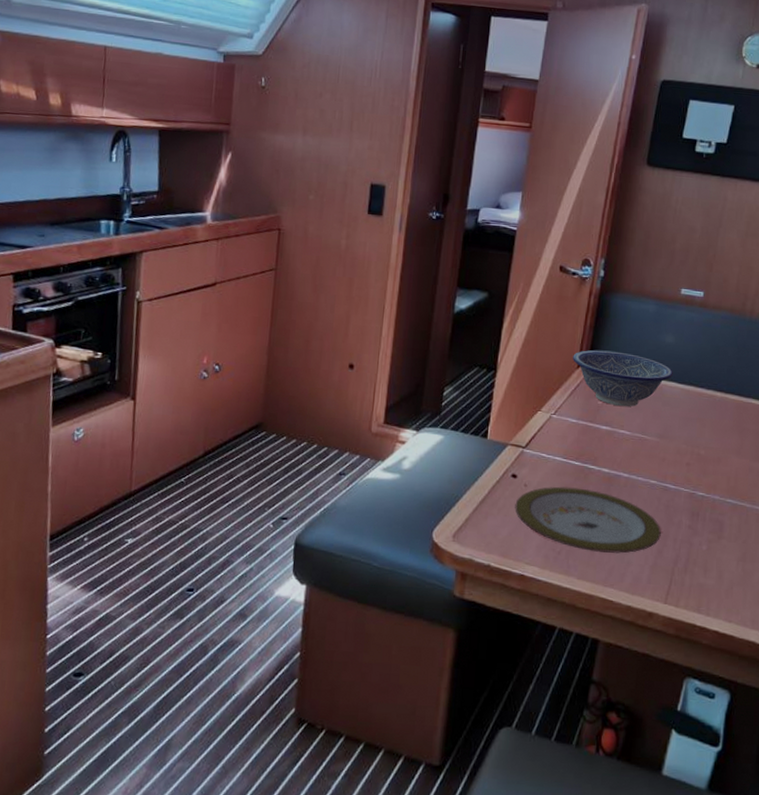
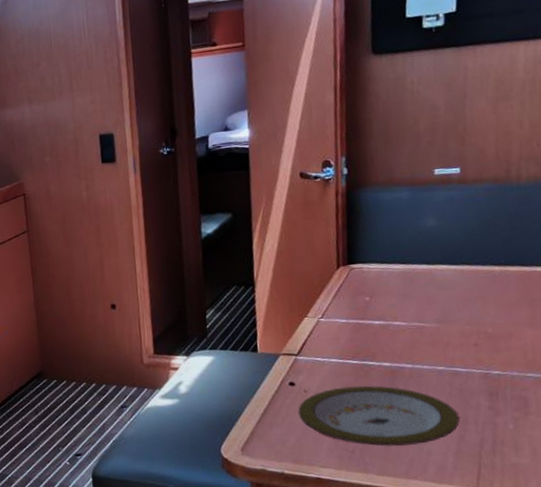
decorative bowl: present [573,349,674,407] -> none [330,244,443,299]

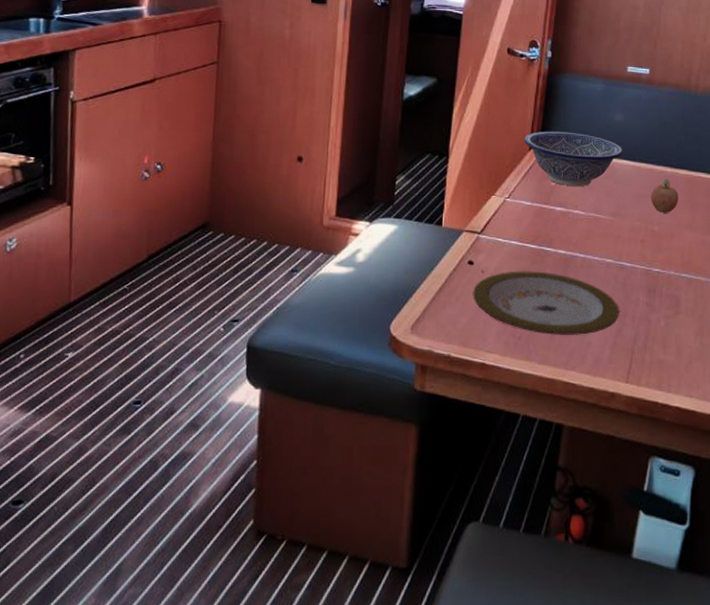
decorative bowl: none [330,244,443,299] -> present [524,131,625,187]
fruit: none [479,278,513,314] -> present [651,179,679,213]

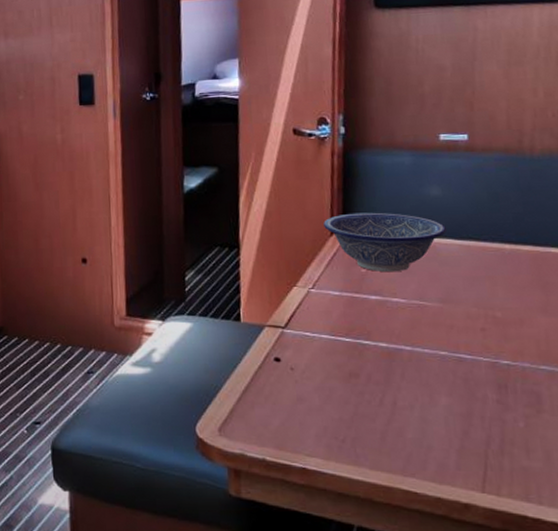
plate: present [473,271,619,335] -> none [283,367,464,437]
fruit: present [651,179,679,213] -> none [487,257,525,296]

